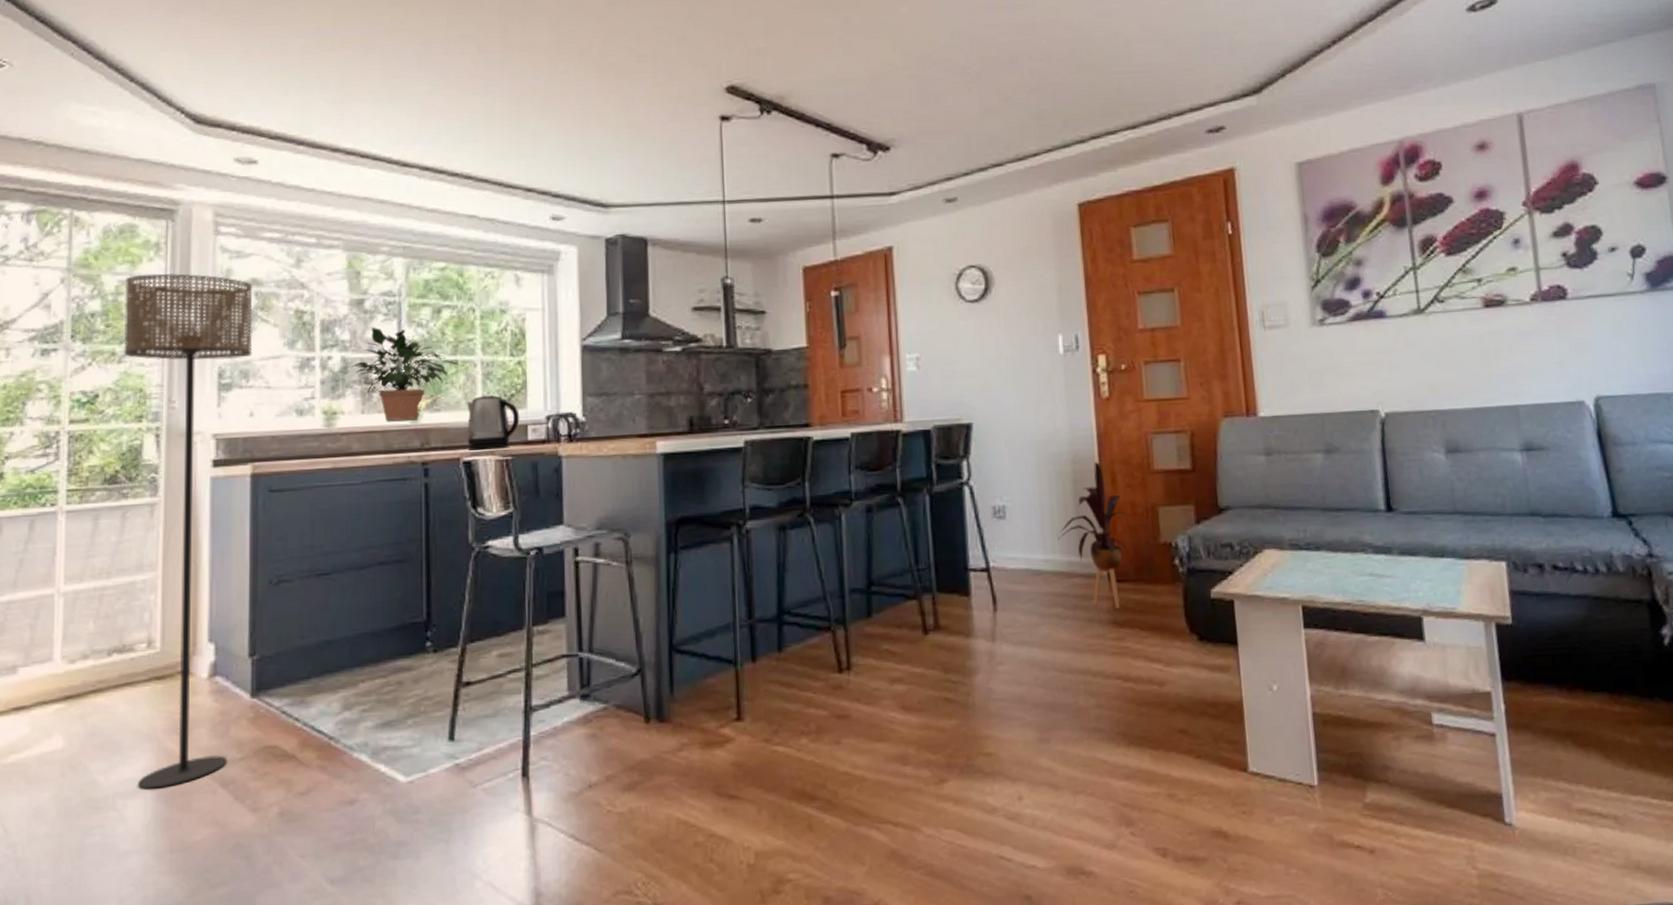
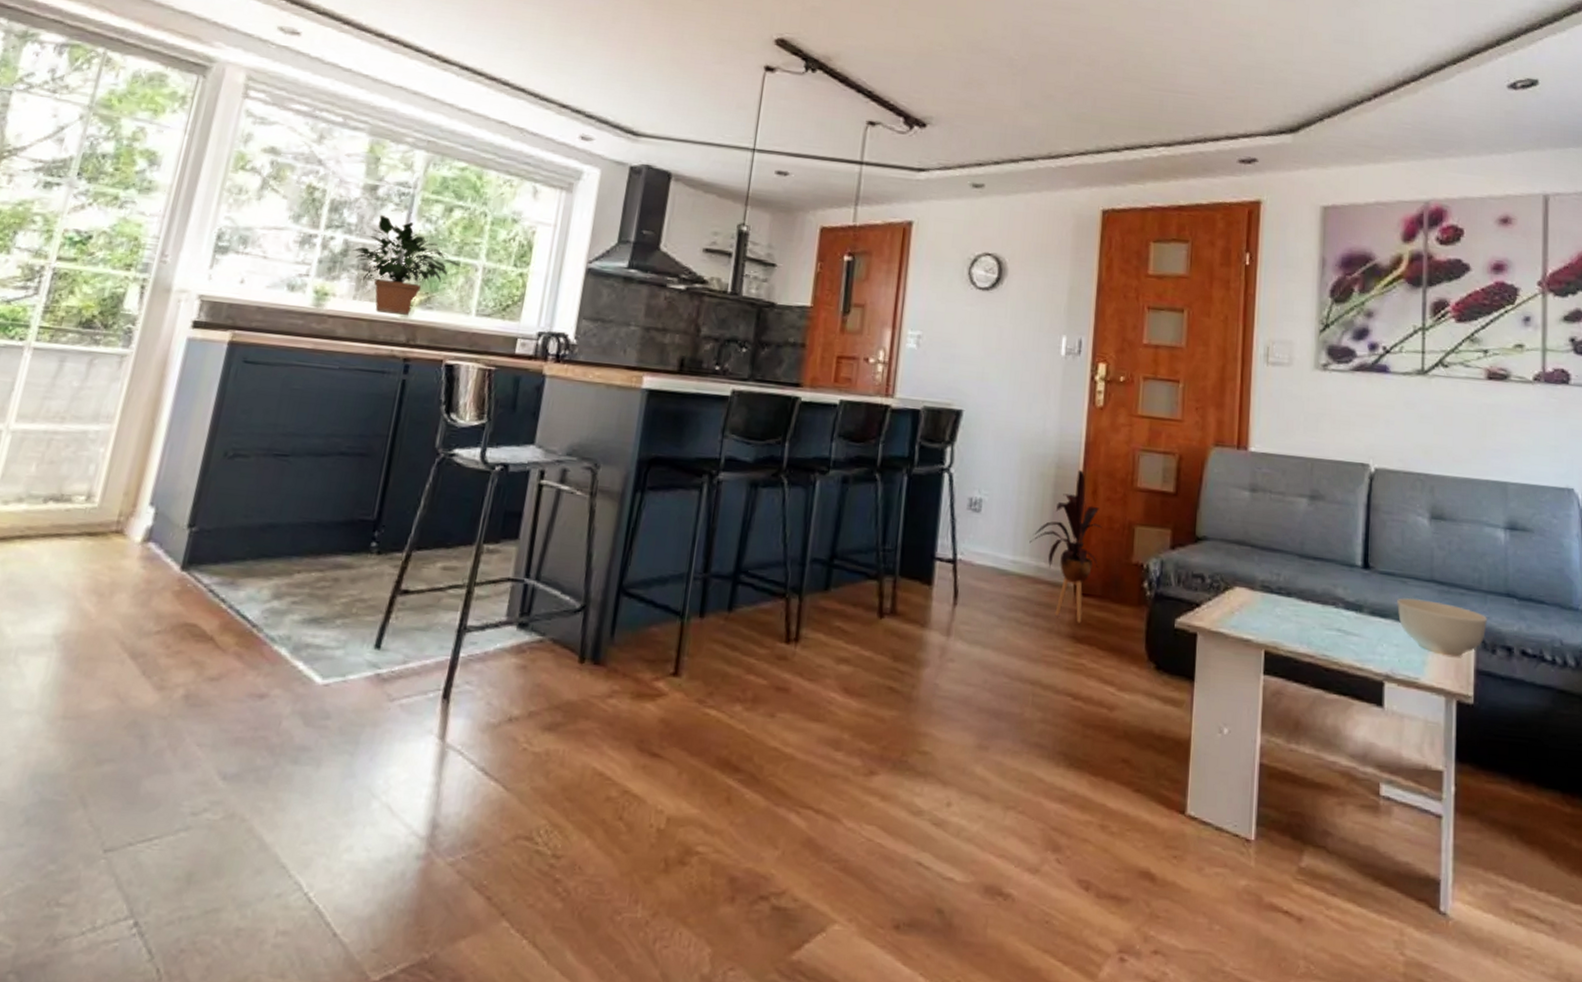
floor lamp: present [124,273,253,789] -> none [44,124,271,651]
kettle: present [467,395,520,451] -> none [452,301,512,357]
bowl: none [1424,532,1516,582] -> present [1397,598,1488,657]

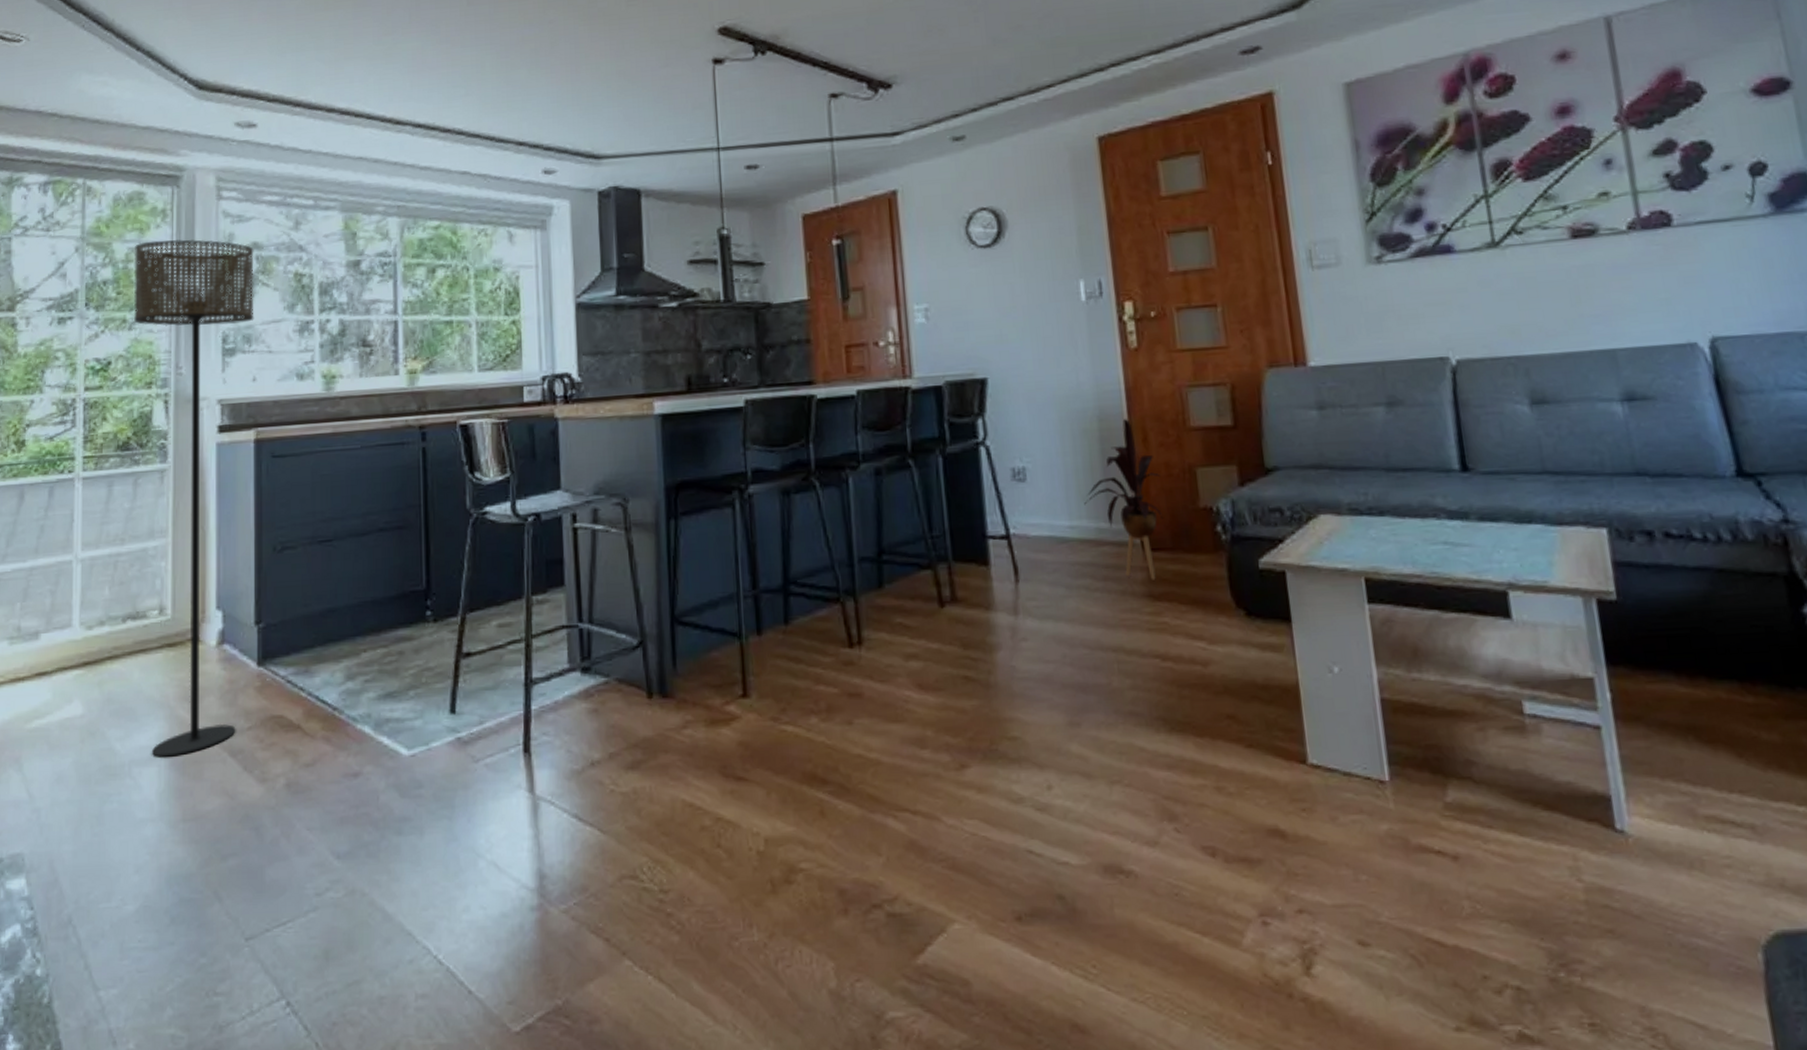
floor lamp: none [44,124,271,651] -> present [134,239,254,757]
potted plant: present [353,215,463,316] -> none [350,289,456,386]
bowl: present [1397,598,1488,657] -> none [1507,494,1618,552]

